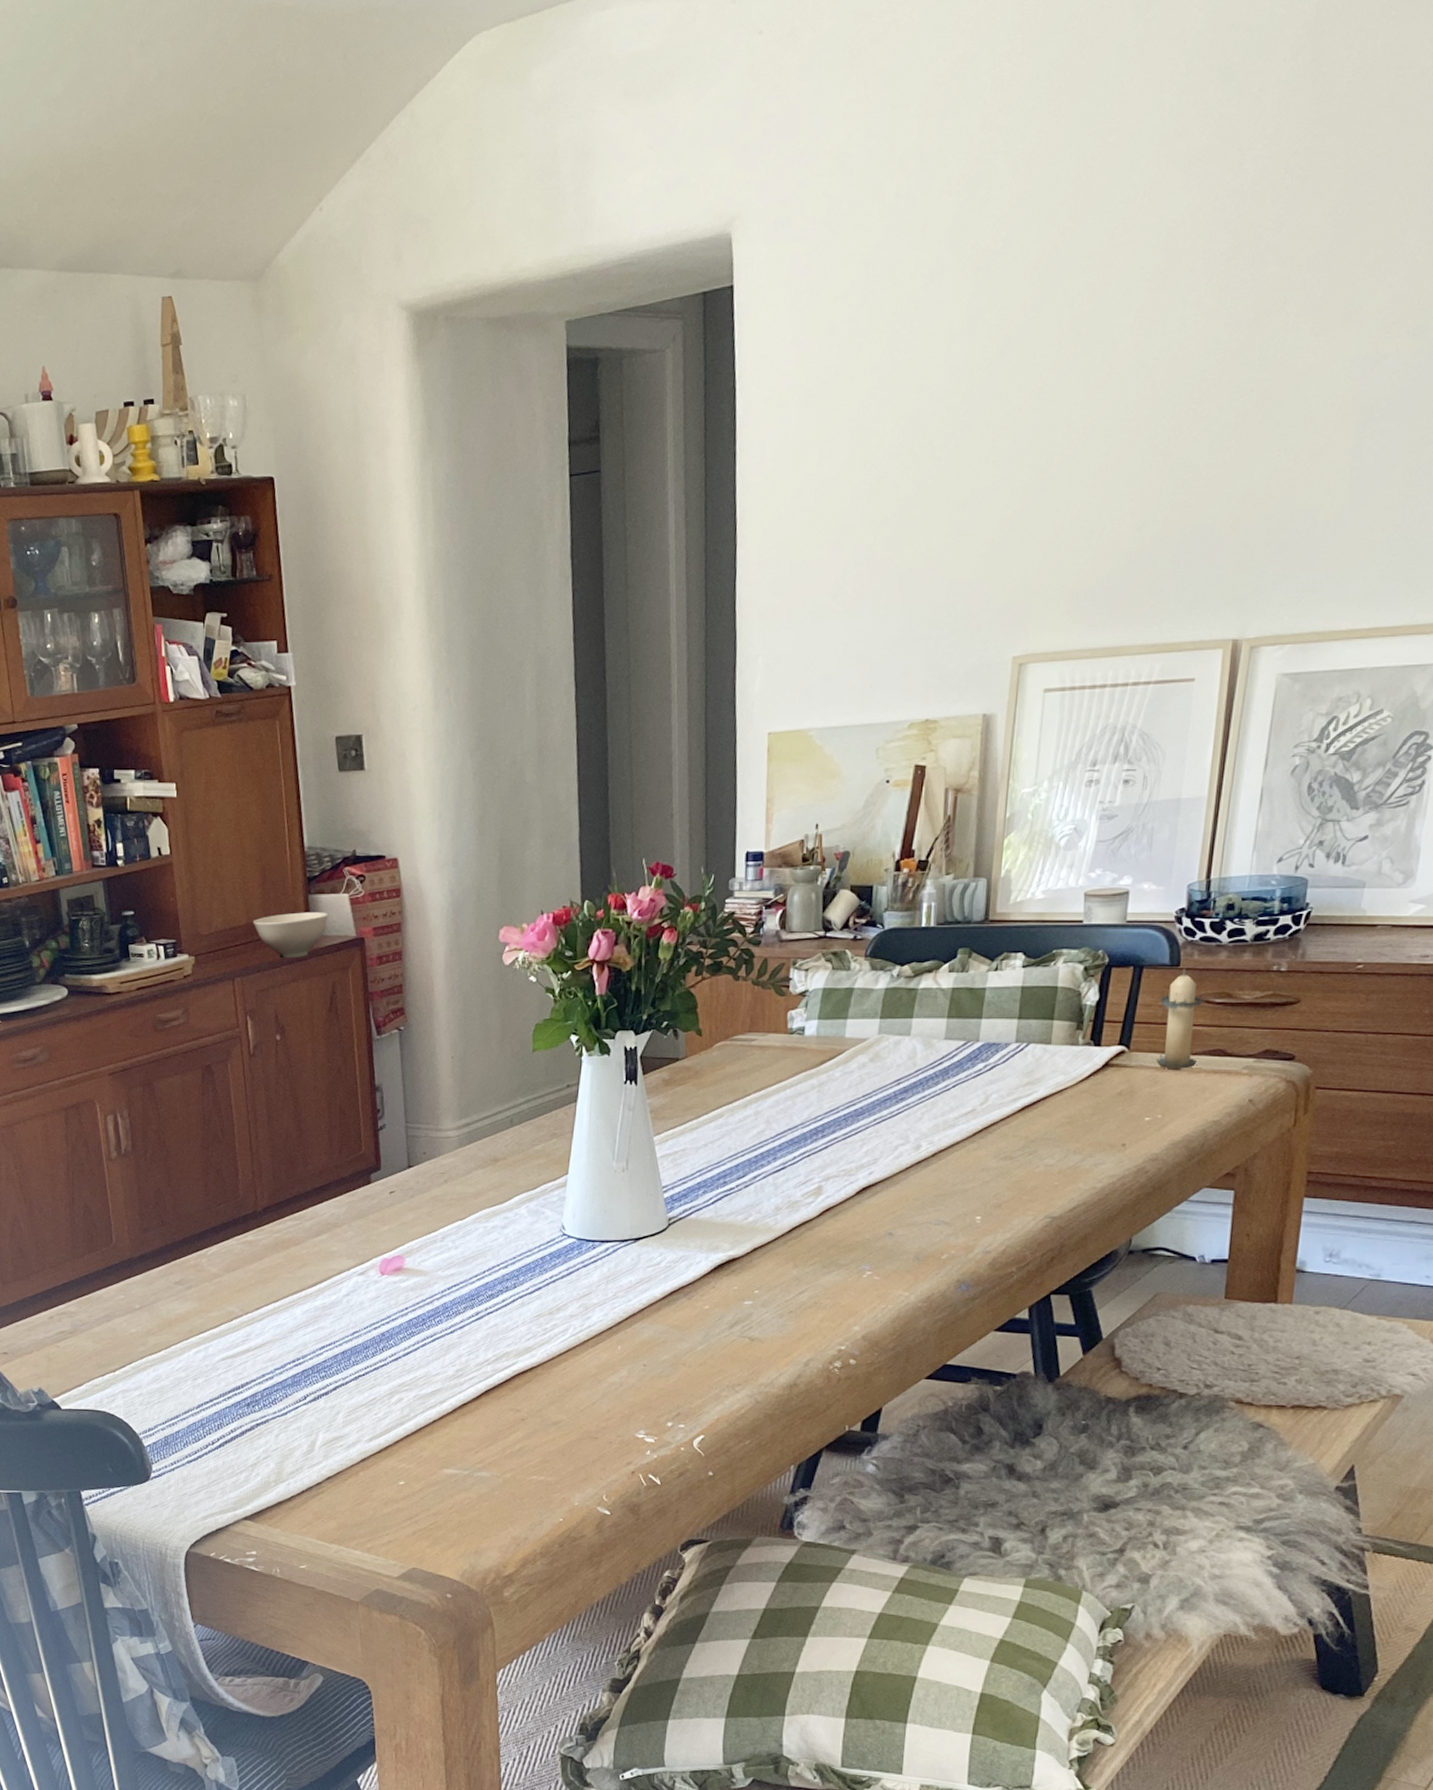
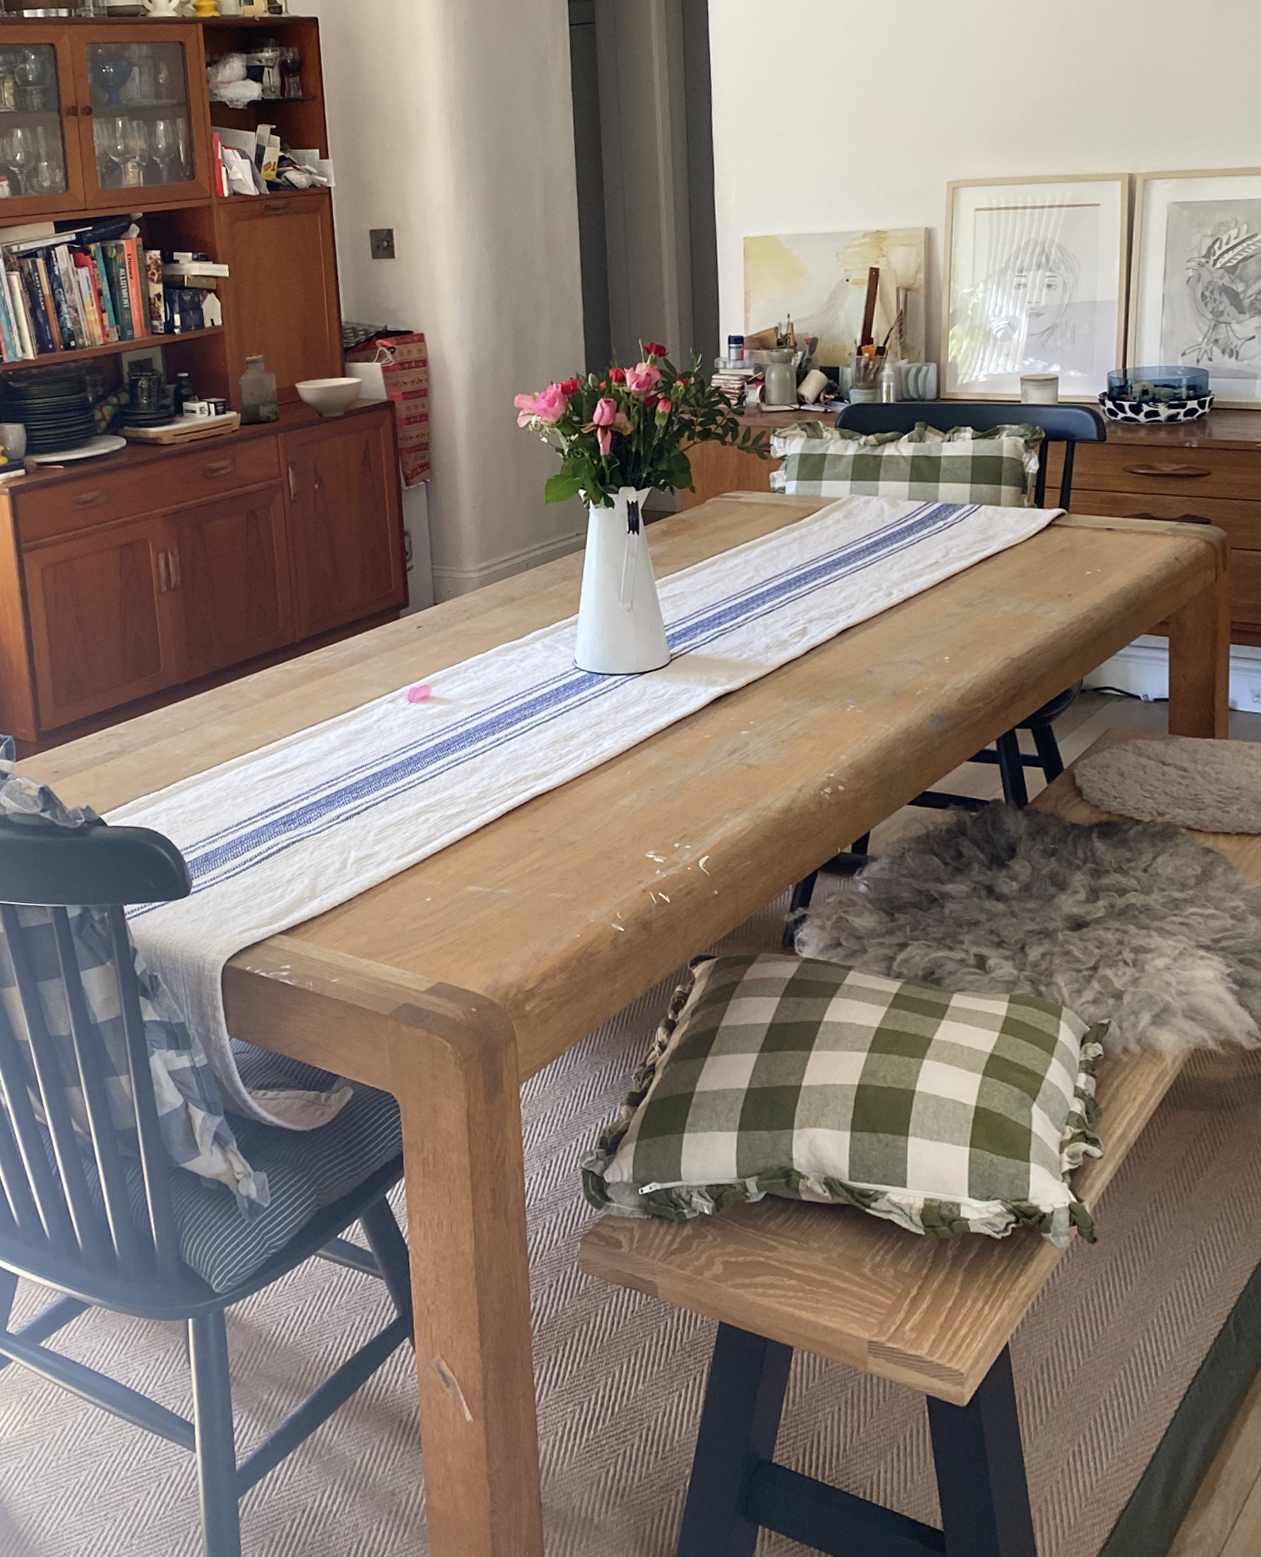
jar: none [191,887,238,971] -> present [239,354,281,426]
candle: present [1155,968,1205,1069] -> none [1091,443,1130,530]

